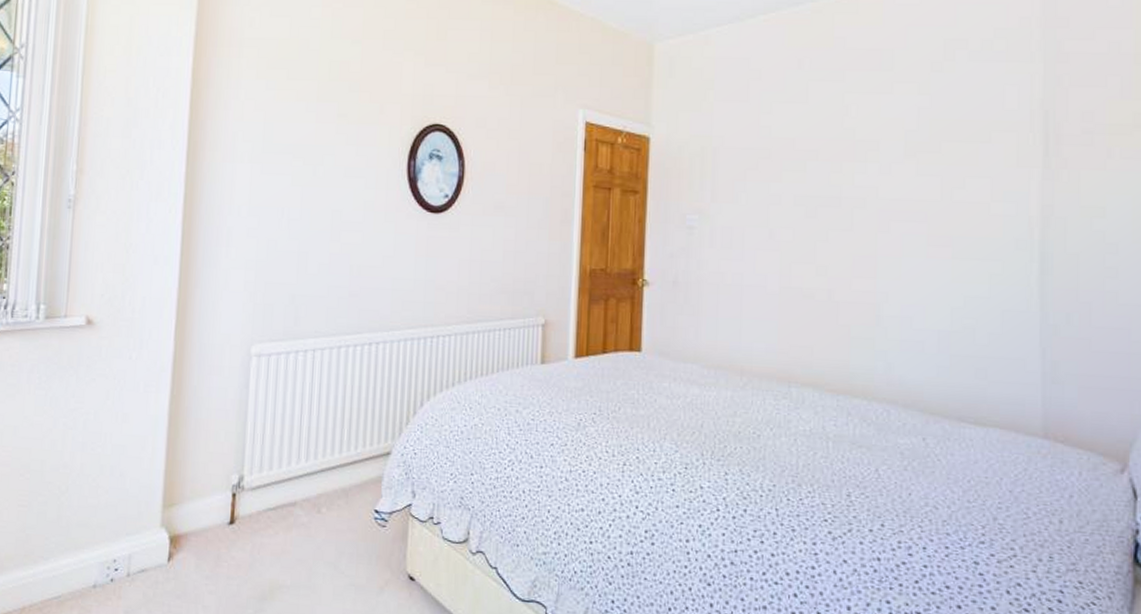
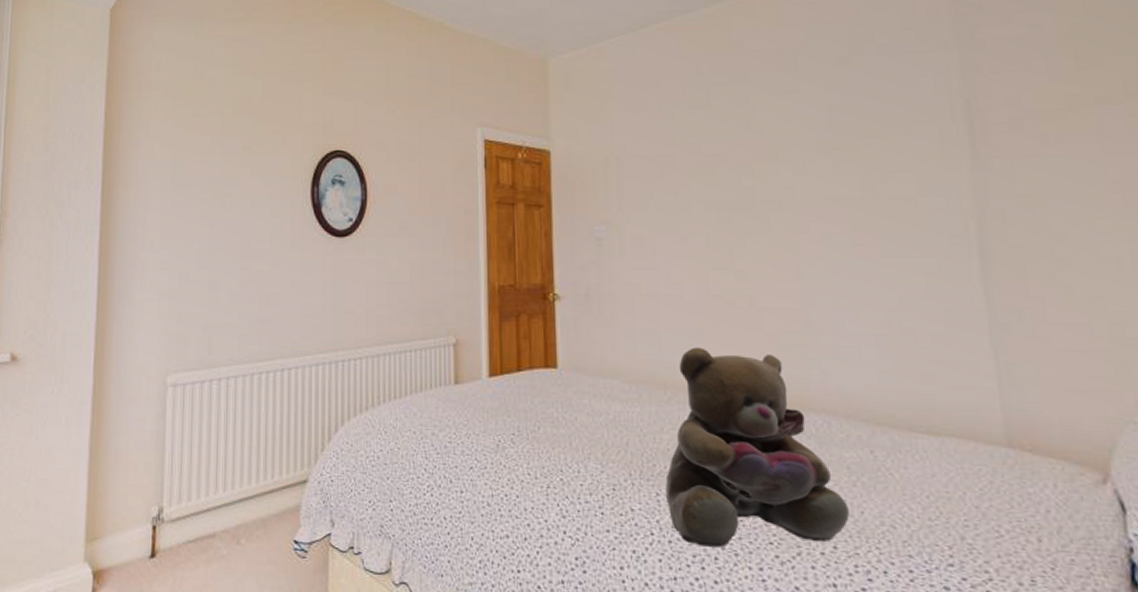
teddy bear: none [734,336,898,523] -> present [665,347,849,547]

